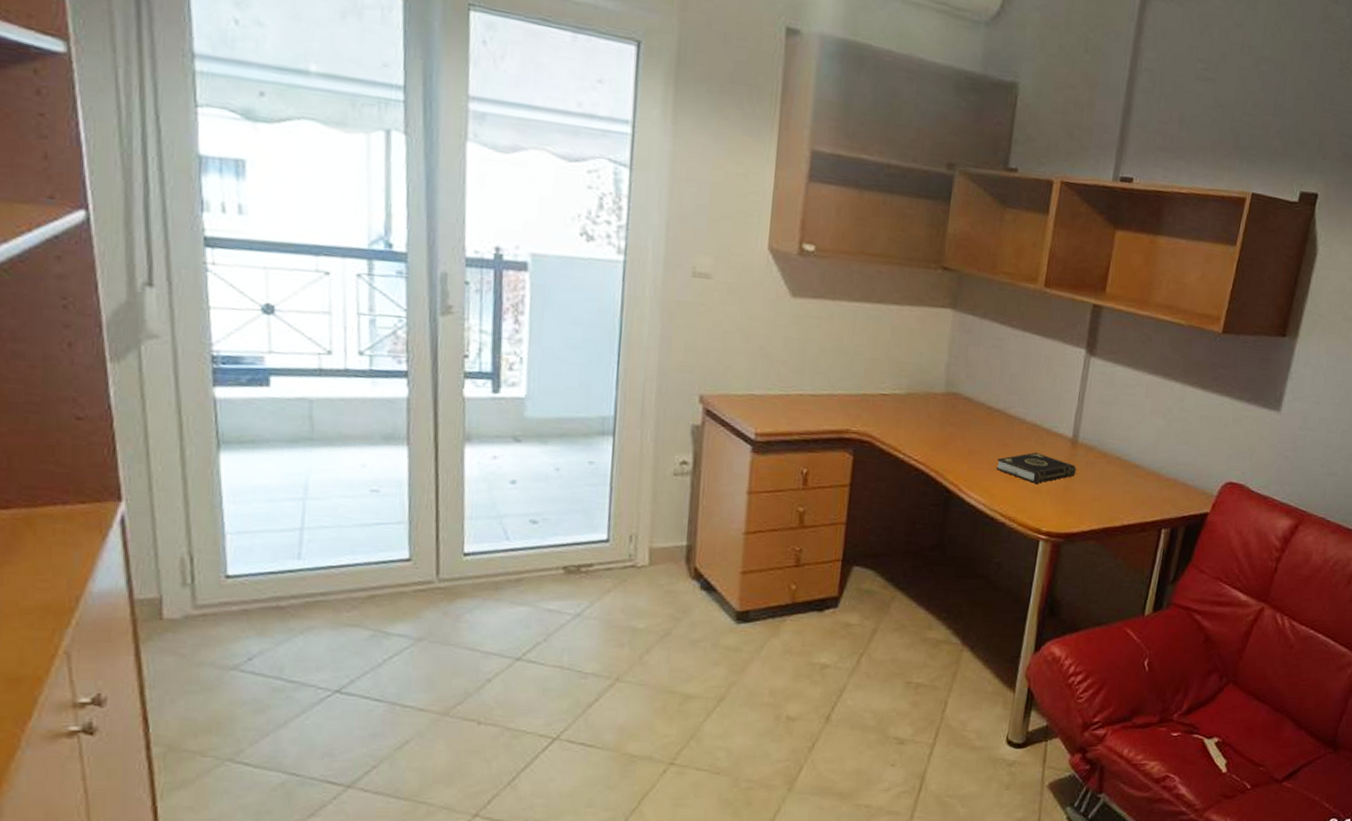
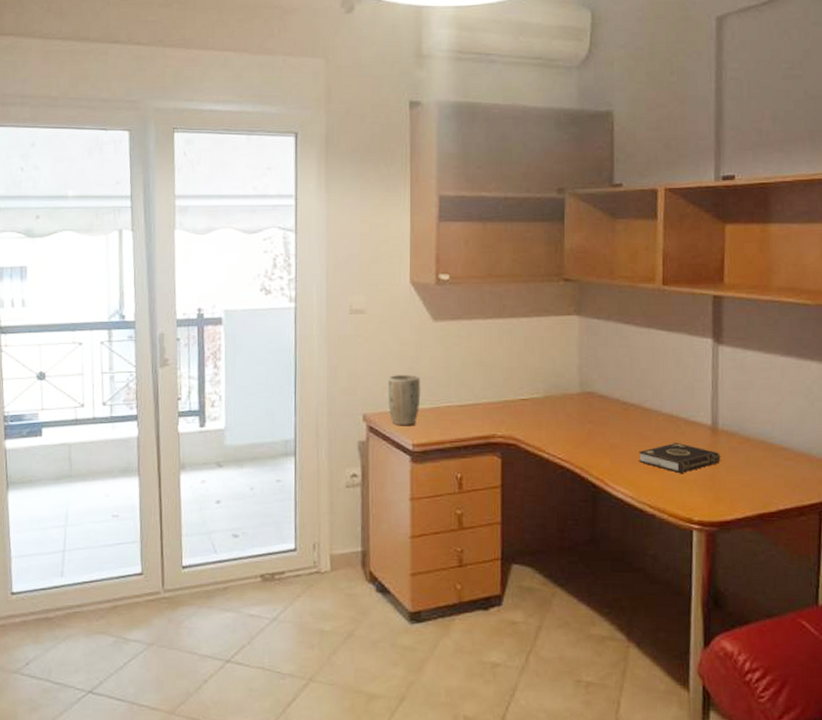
plant pot: none [730,353,771,413] -> present [388,374,421,426]

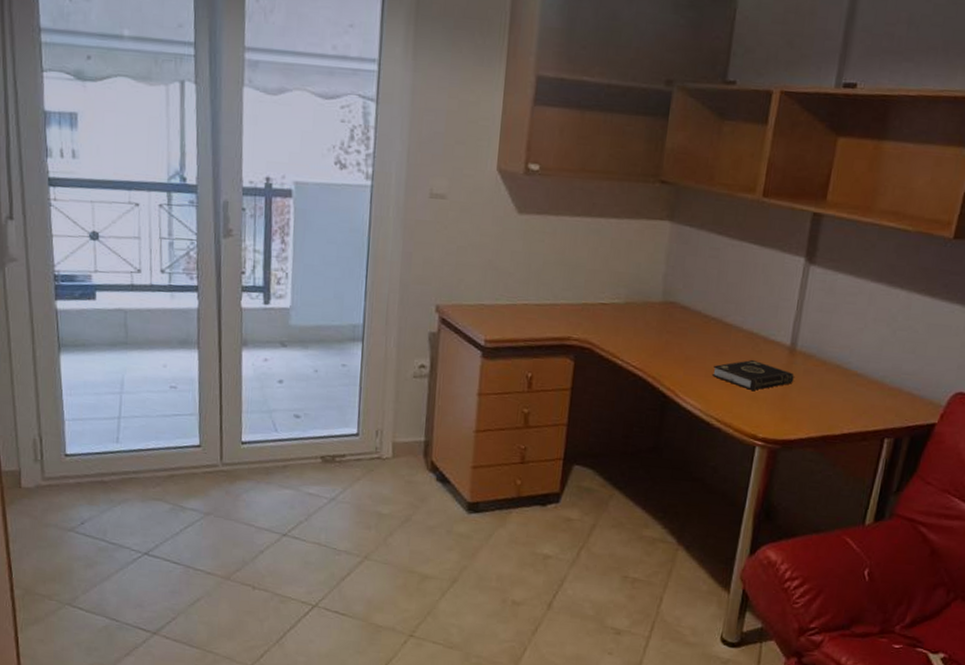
plant pot: present [388,374,421,426] -> none [463,266,499,321]

